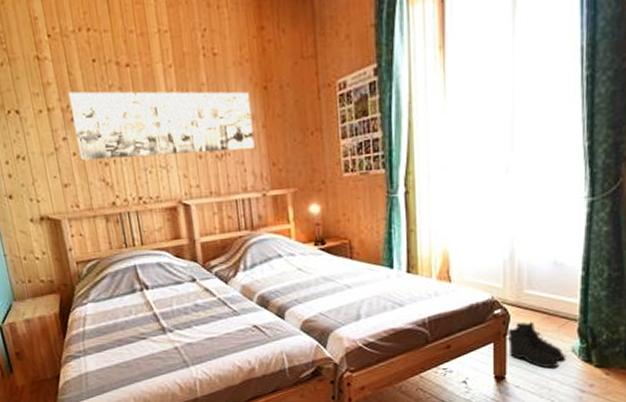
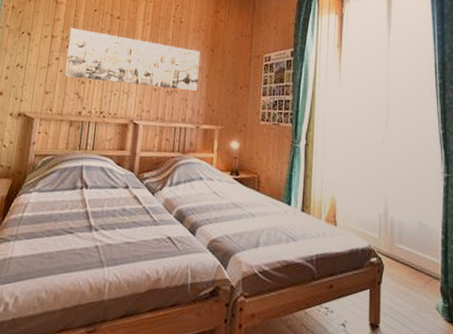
boots: present [507,321,565,369] -> none [381,272,430,324]

